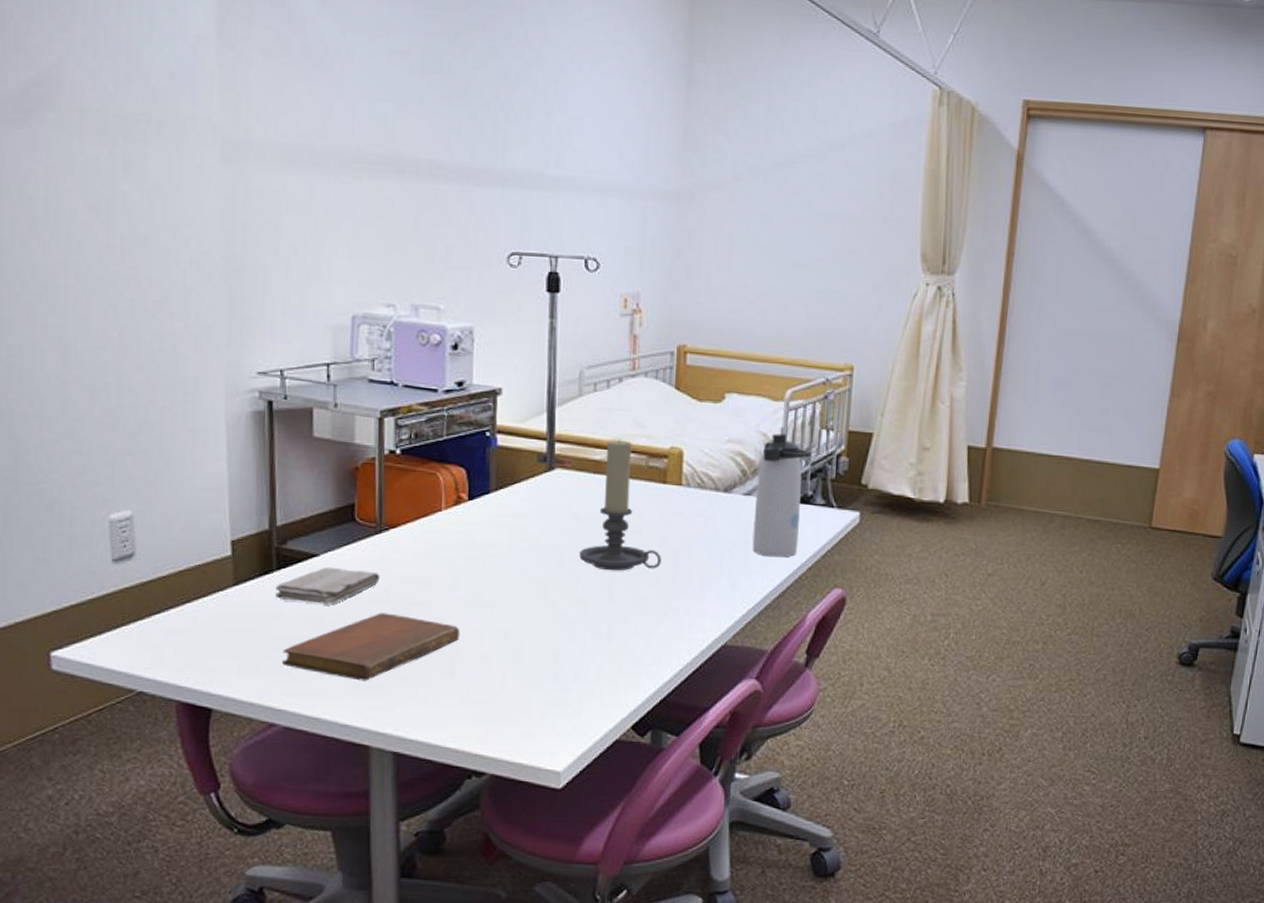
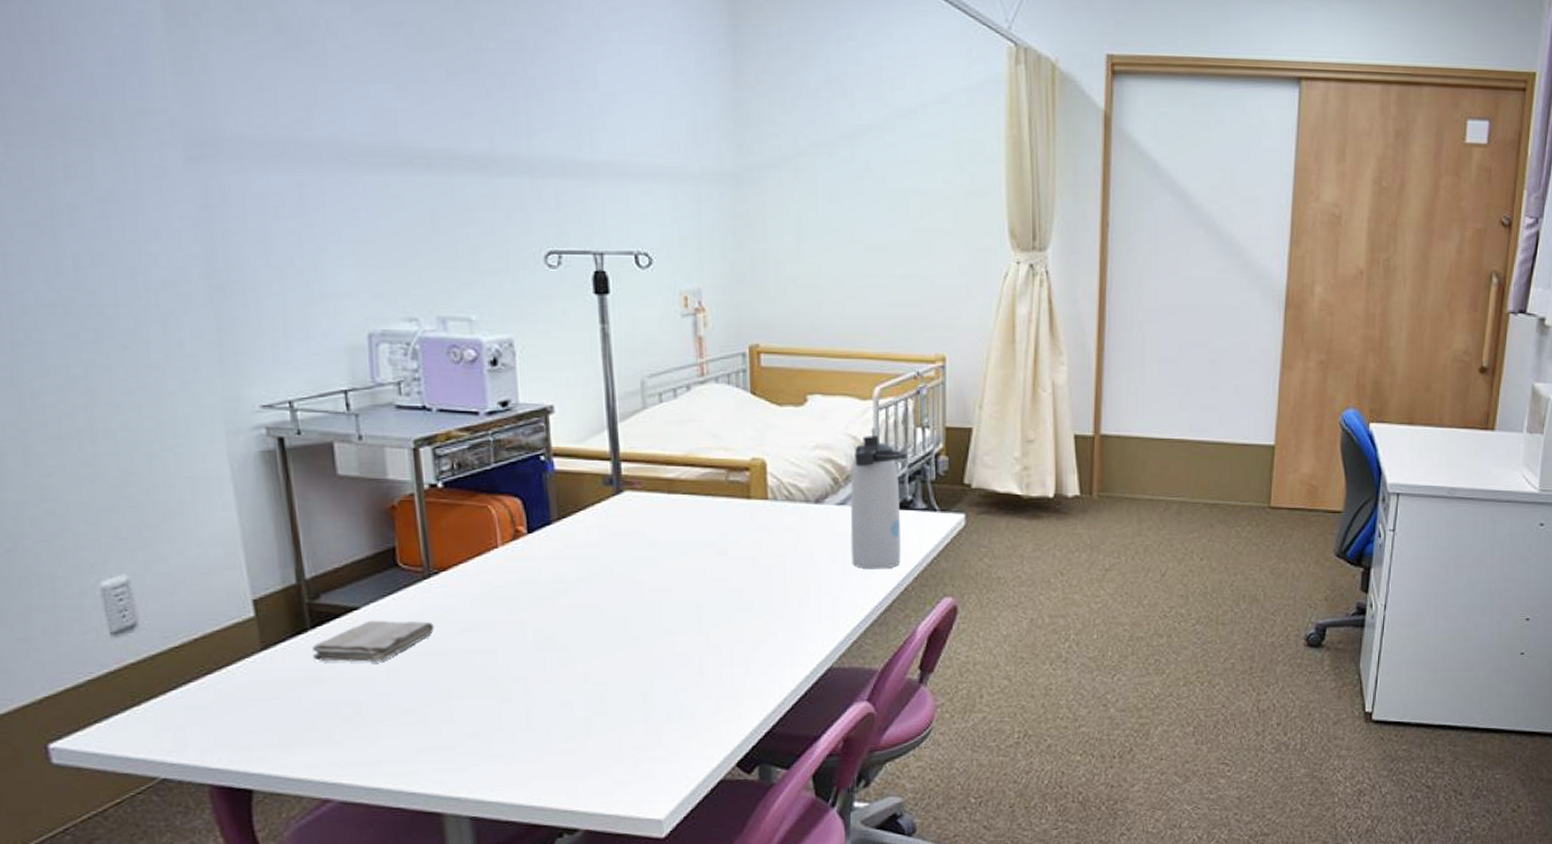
notebook: present [281,613,460,681] -> none [329,666,534,743]
candle holder: present [579,439,661,571] -> none [660,453,753,599]

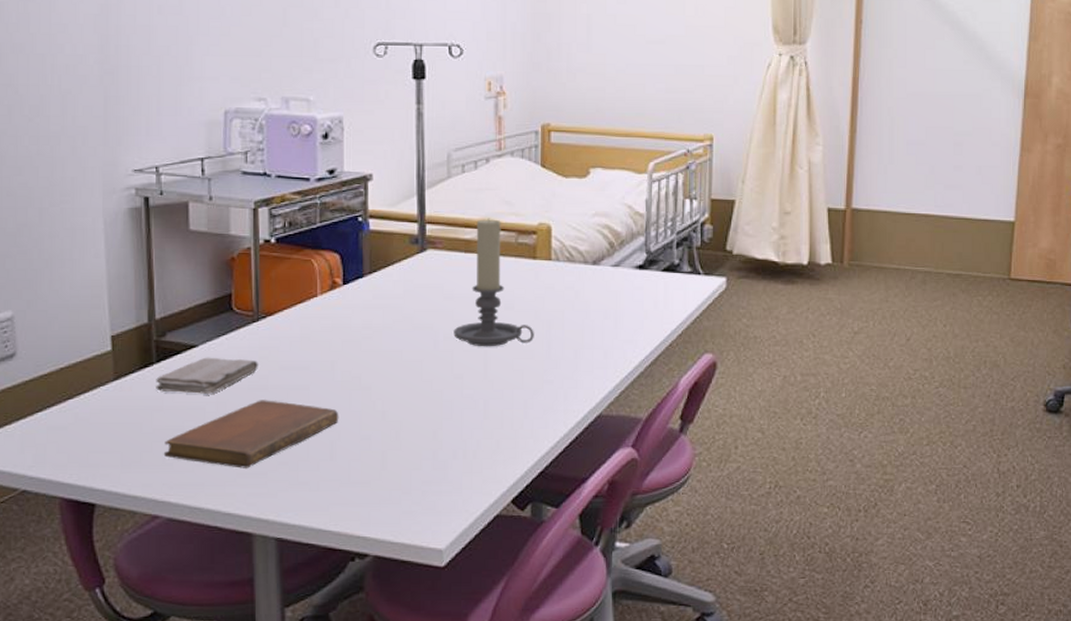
notebook: none [329,666,534,743] -> present [163,400,339,468]
candle holder: none [660,453,753,599] -> present [454,218,534,347]
thermos bottle: present [850,435,908,570] -> none [623,205,676,326]

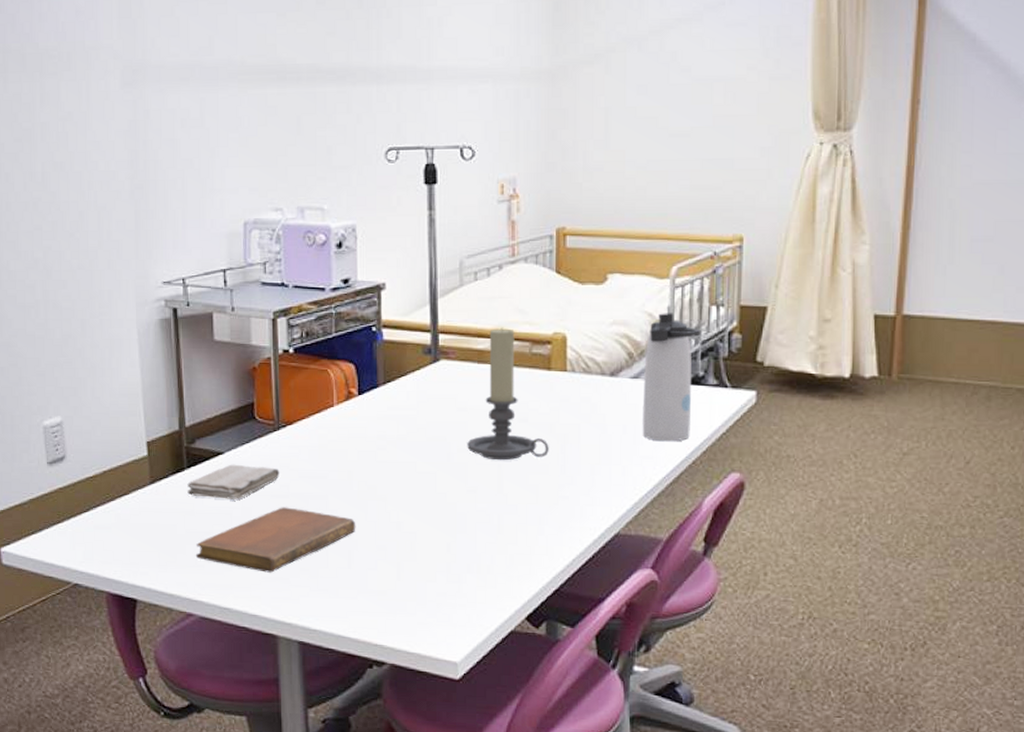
thermos bottle: none [623,205,676,326] -> present [642,313,701,442]

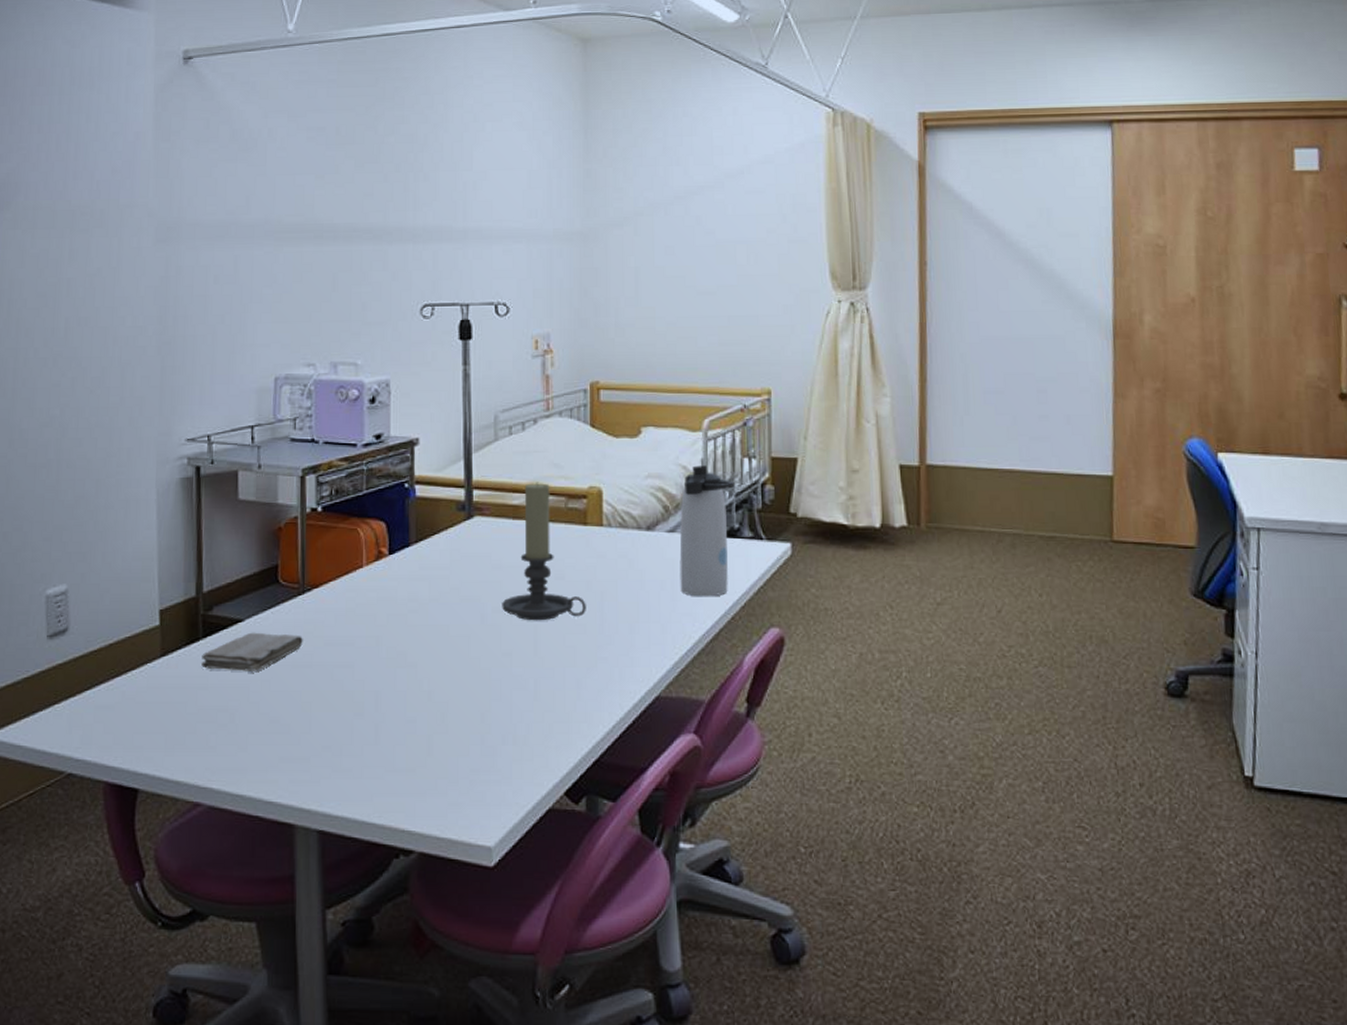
notebook: present [195,507,356,573] -> none [206,678,384,753]

